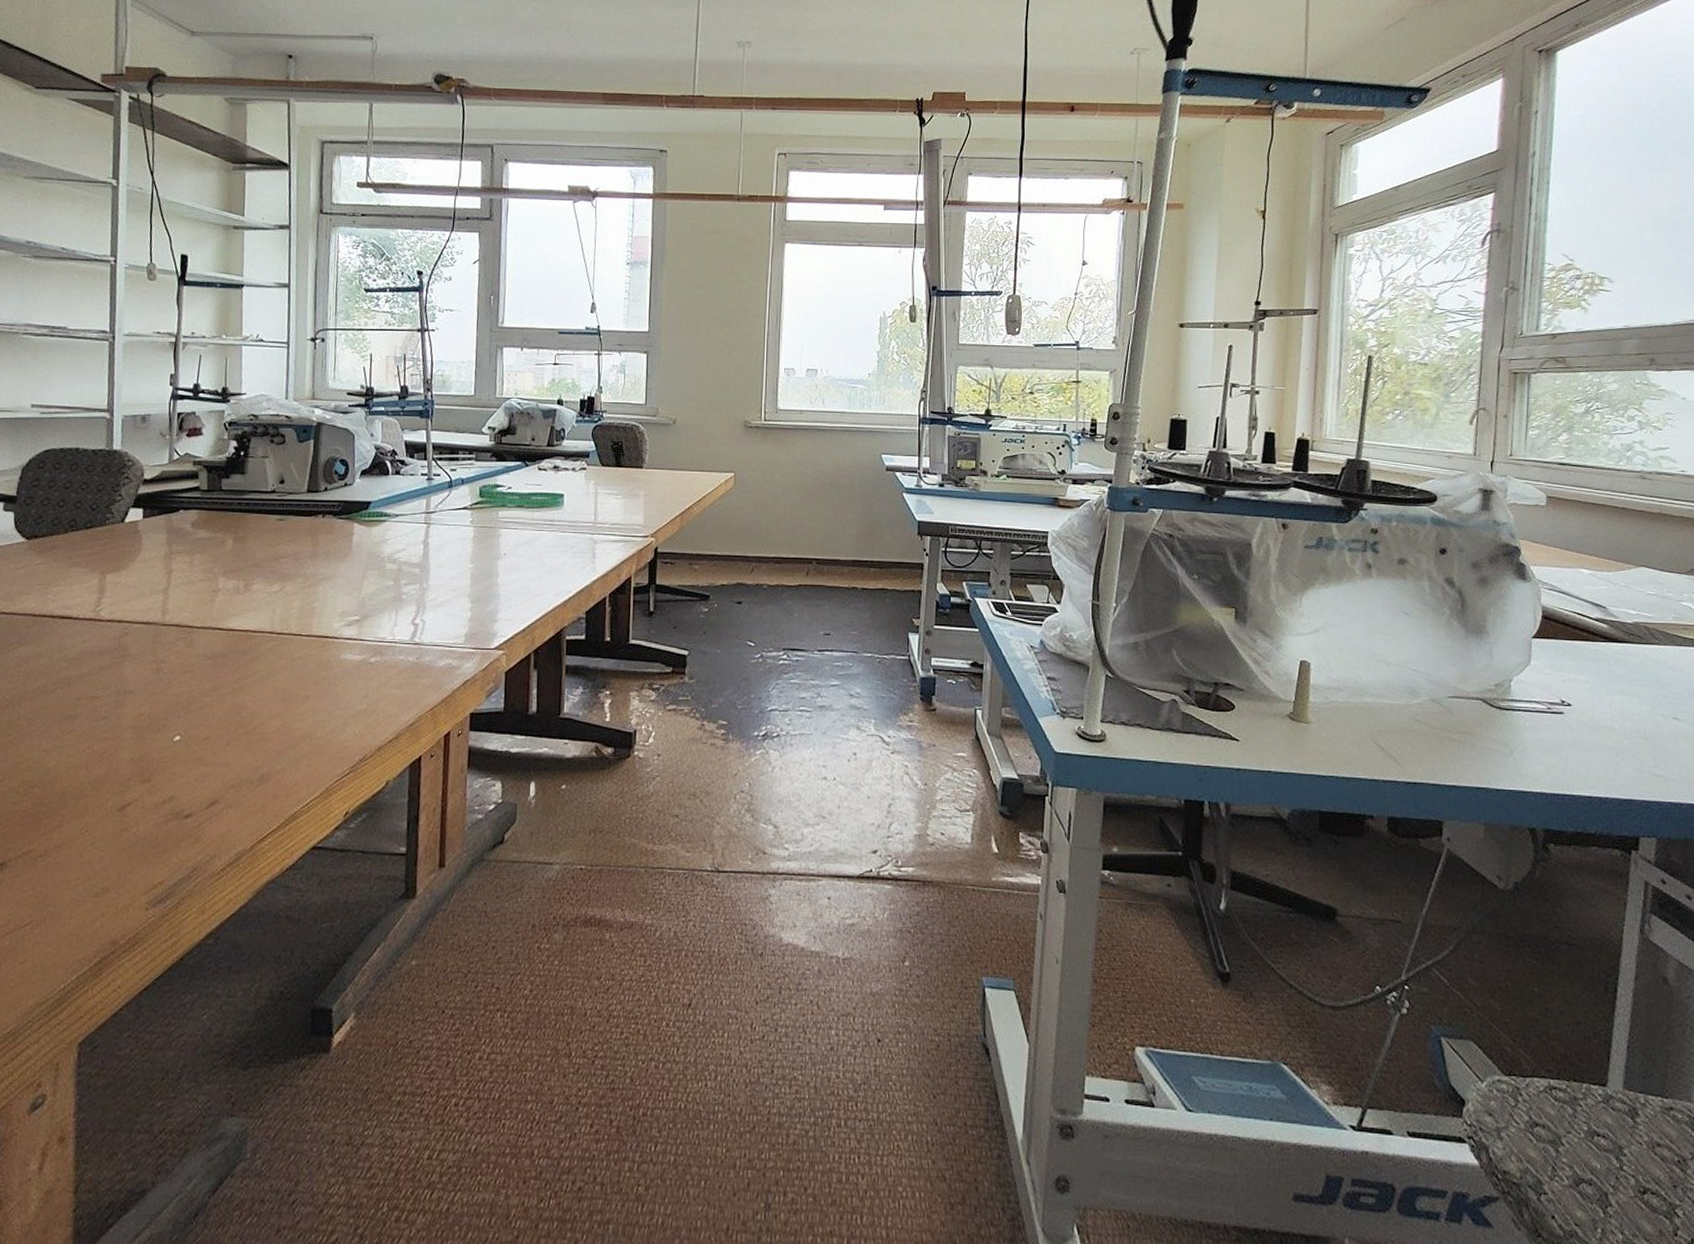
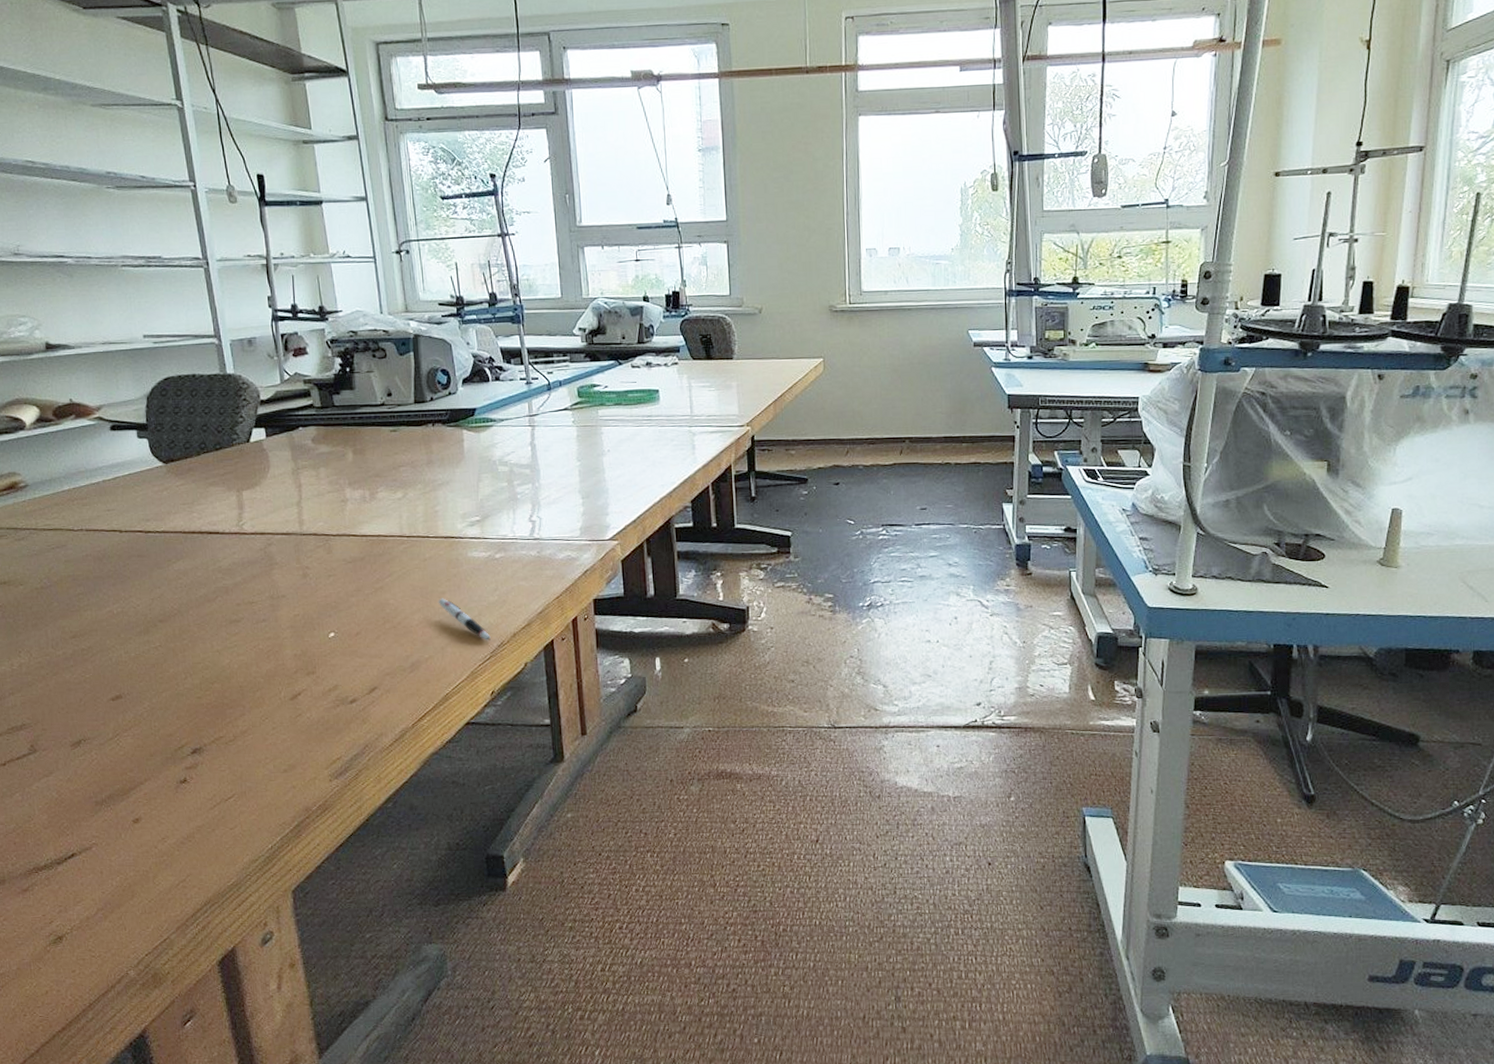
pen: none [300,703,353,753] -> present [438,598,491,640]

